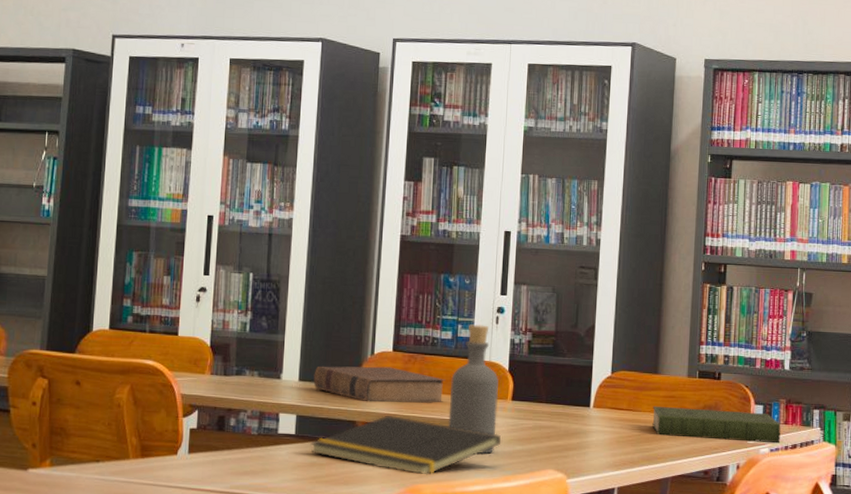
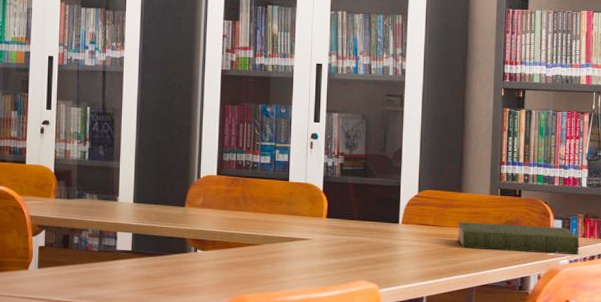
notepad: present [310,414,502,475] -> none [145,232,318,286]
book: present [313,366,446,403] -> none [146,189,266,222]
bottle: present [448,324,499,454] -> none [269,149,315,267]

